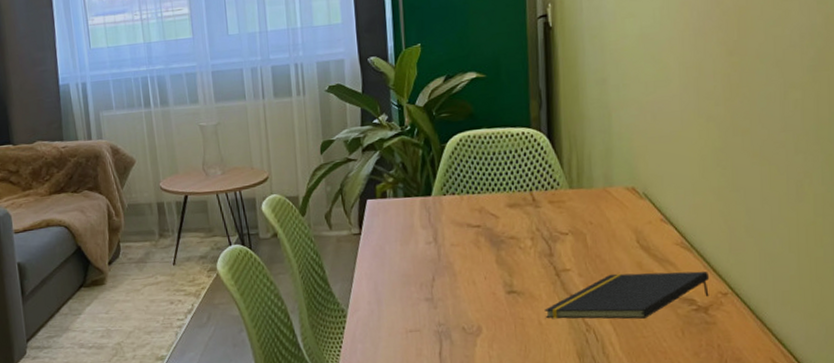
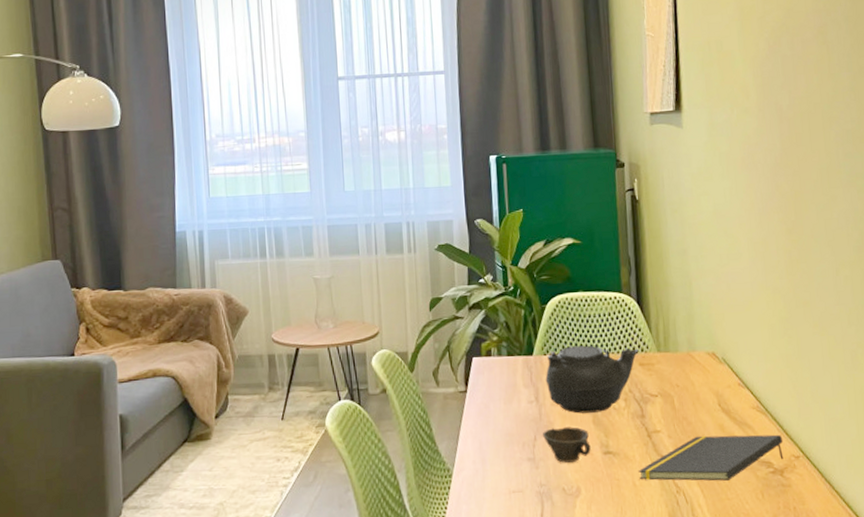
cup: none [442,267,494,303] -> present [543,427,591,463]
teapot: none [445,183,548,254] -> present [545,345,639,414]

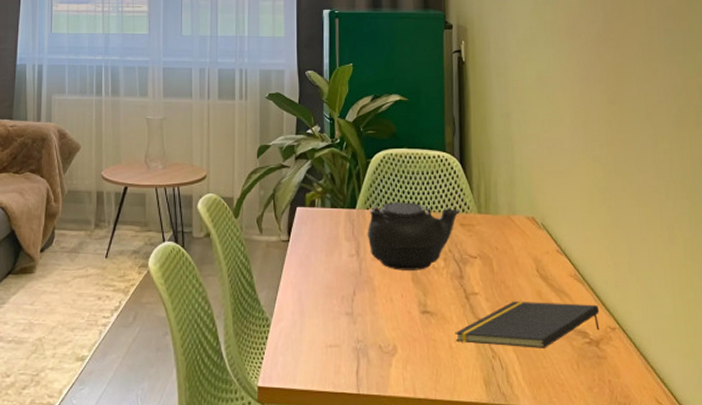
cup: present [543,427,591,463] -> none [362,283,409,320]

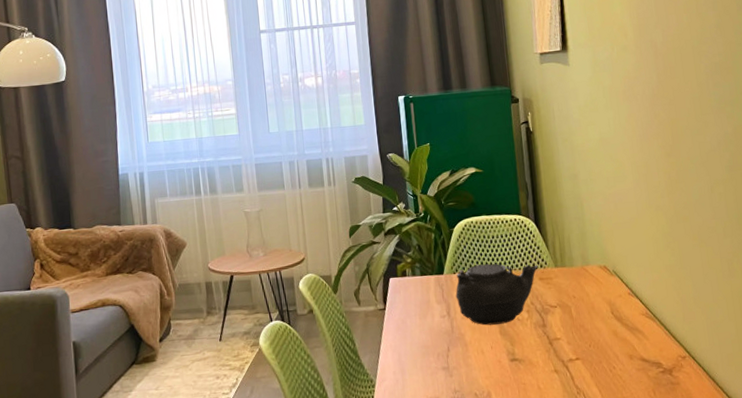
notepad: present [455,301,600,348] -> none [542,337,672,384]

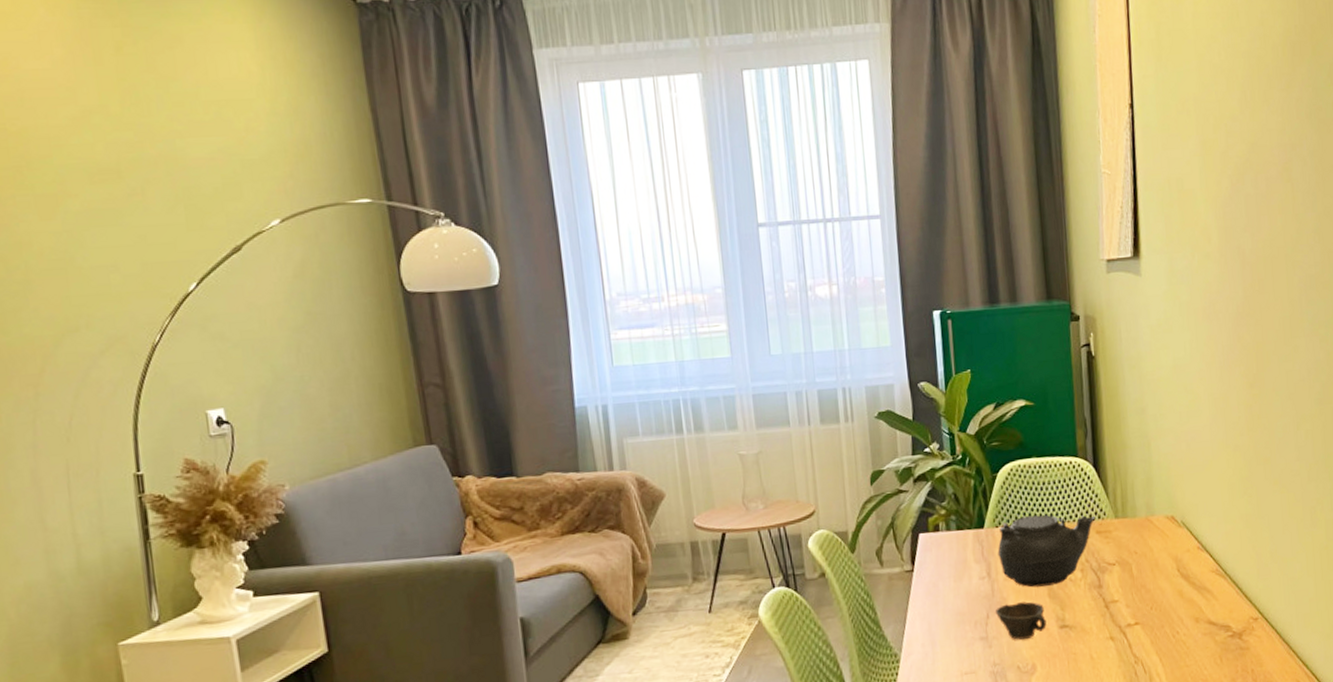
cup: none [455,337,499,370] -> present [996,601,1047,640]

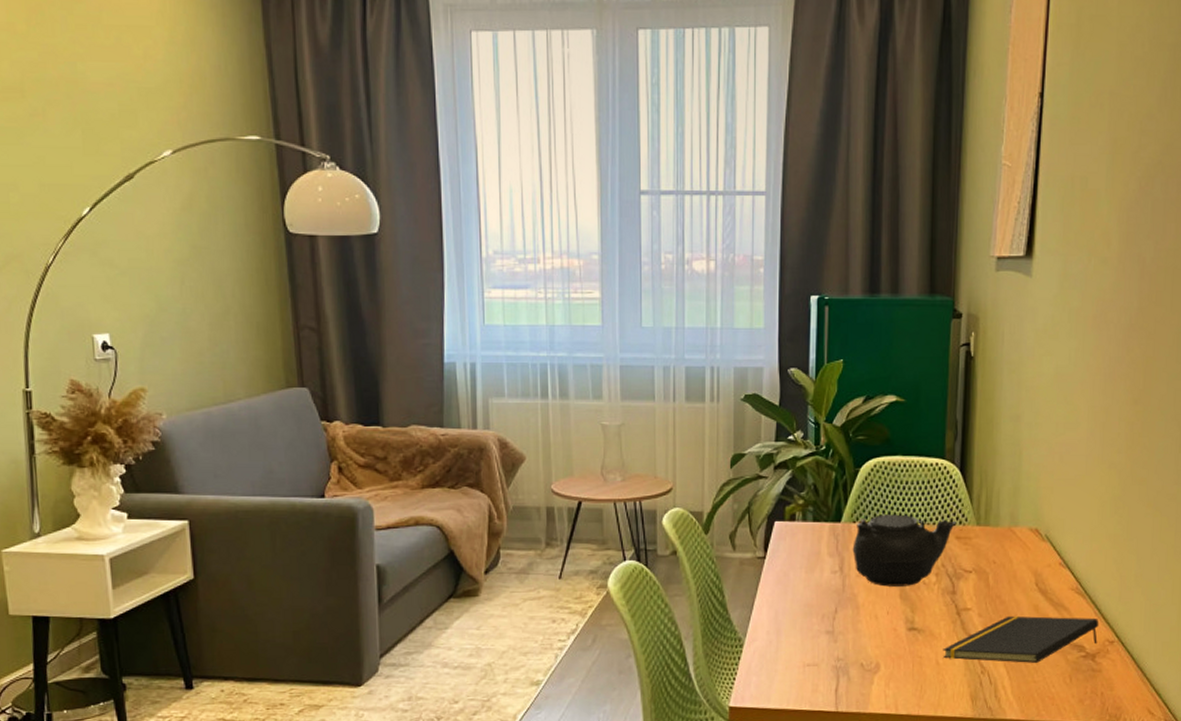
cup: present [996,601,1047,640] -> none [845,600,895,637]
notepad: none [1095,597,1242,653] -> present [943,615,1099,663]

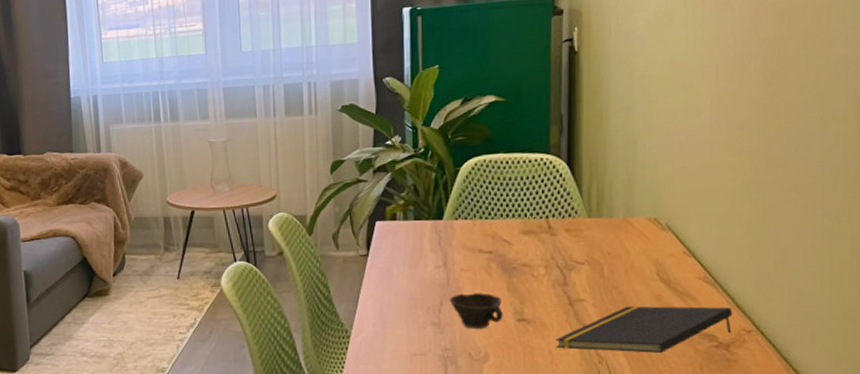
cup: none [845,600,895,637] -> present [450,293,503,328]
teapot: present [852,514,957,587] -> none [455,209,565,280]

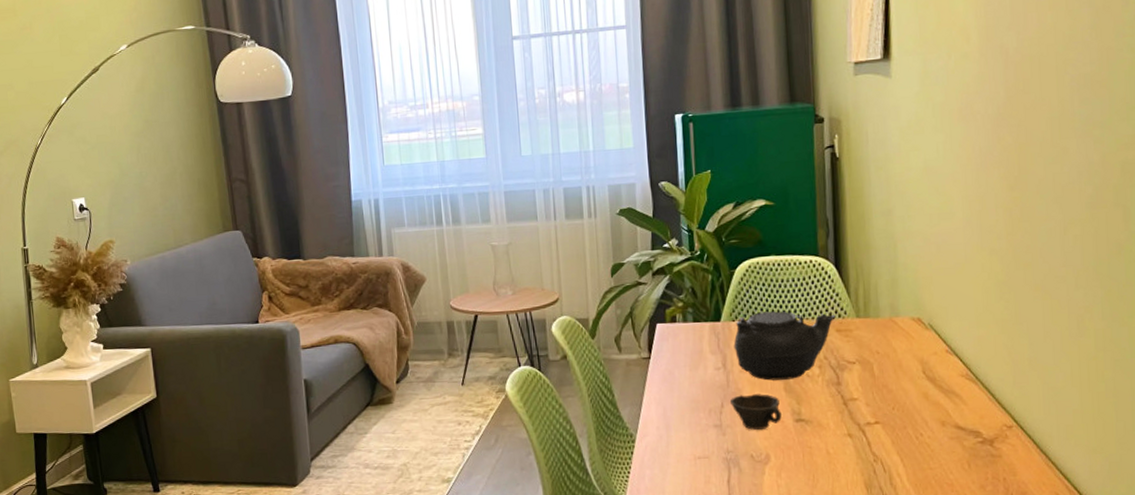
teapot: none [455,209,565,280] -> present [733,310,836,381]
notepad: present [555,305,733,353] -> none [832,403,995,450]

